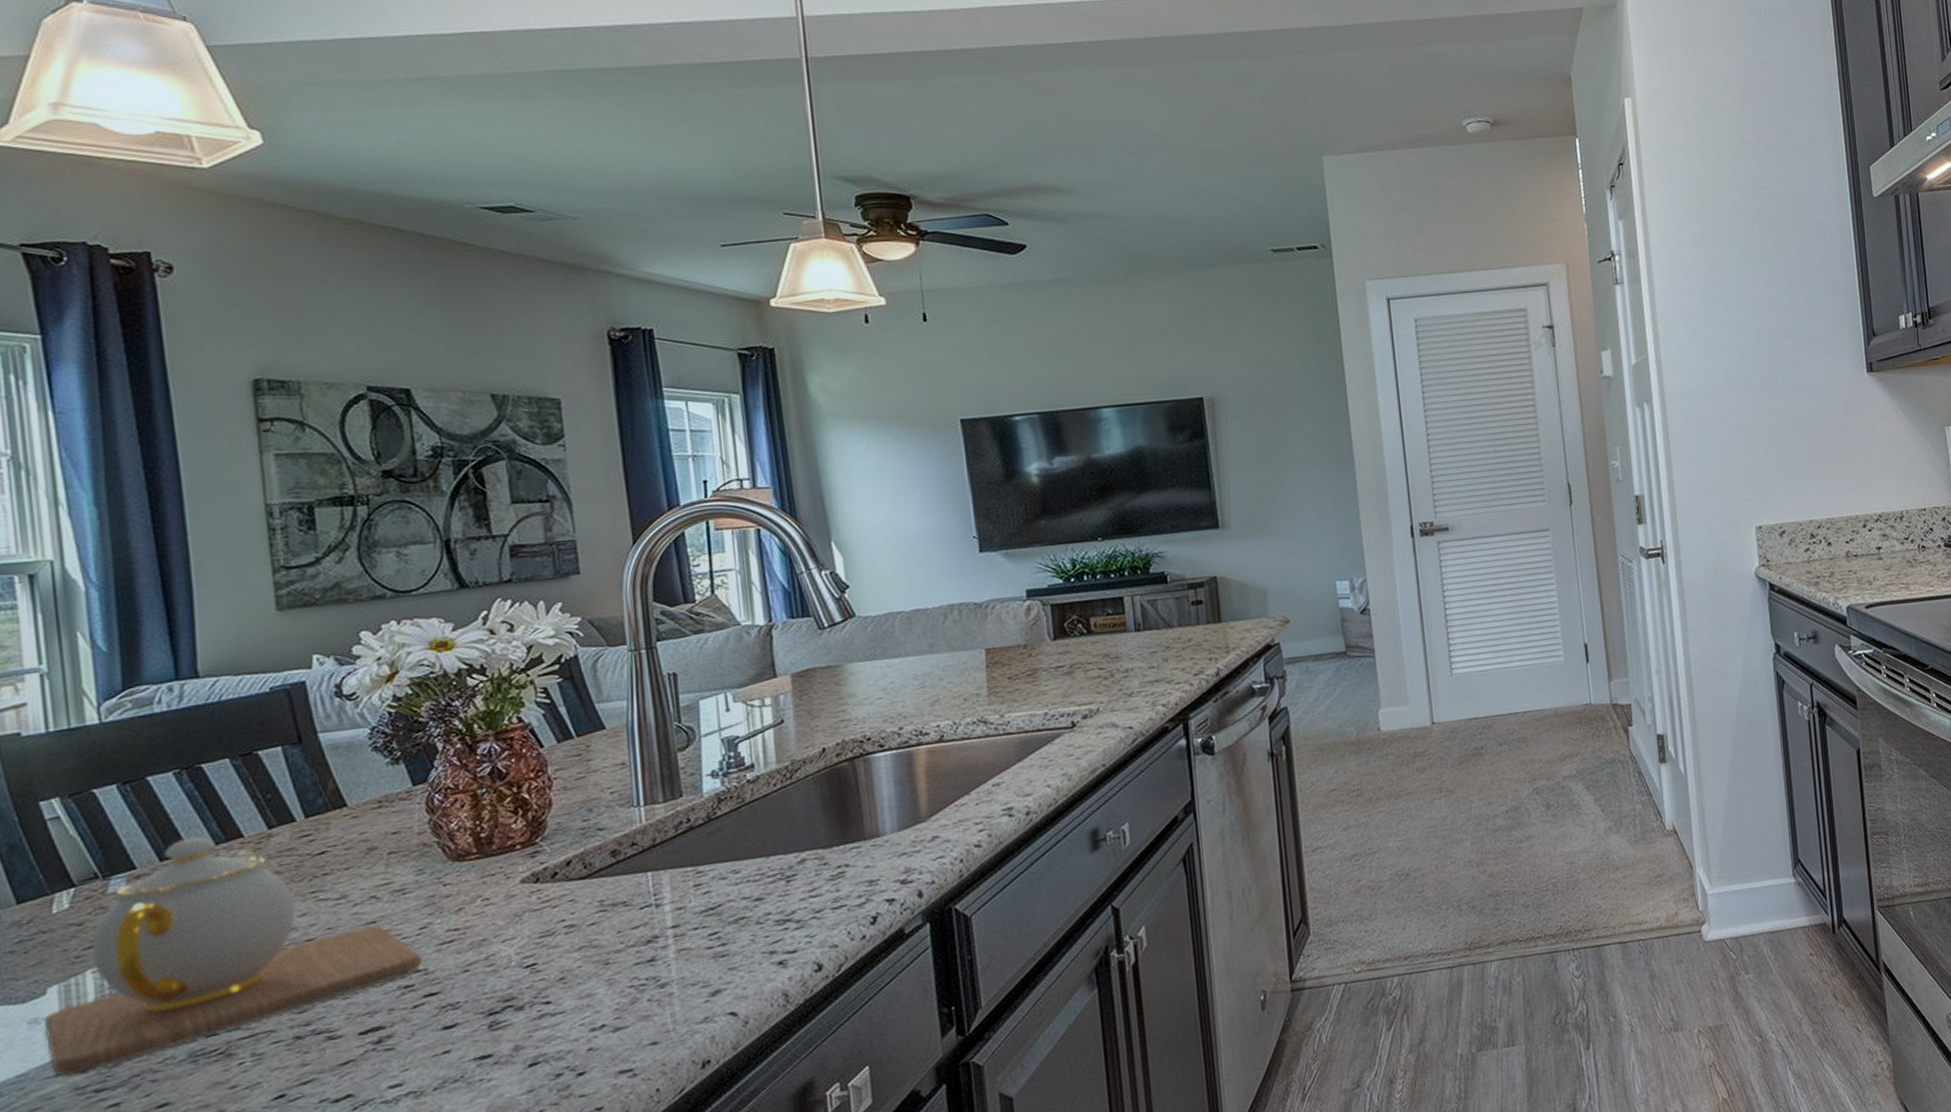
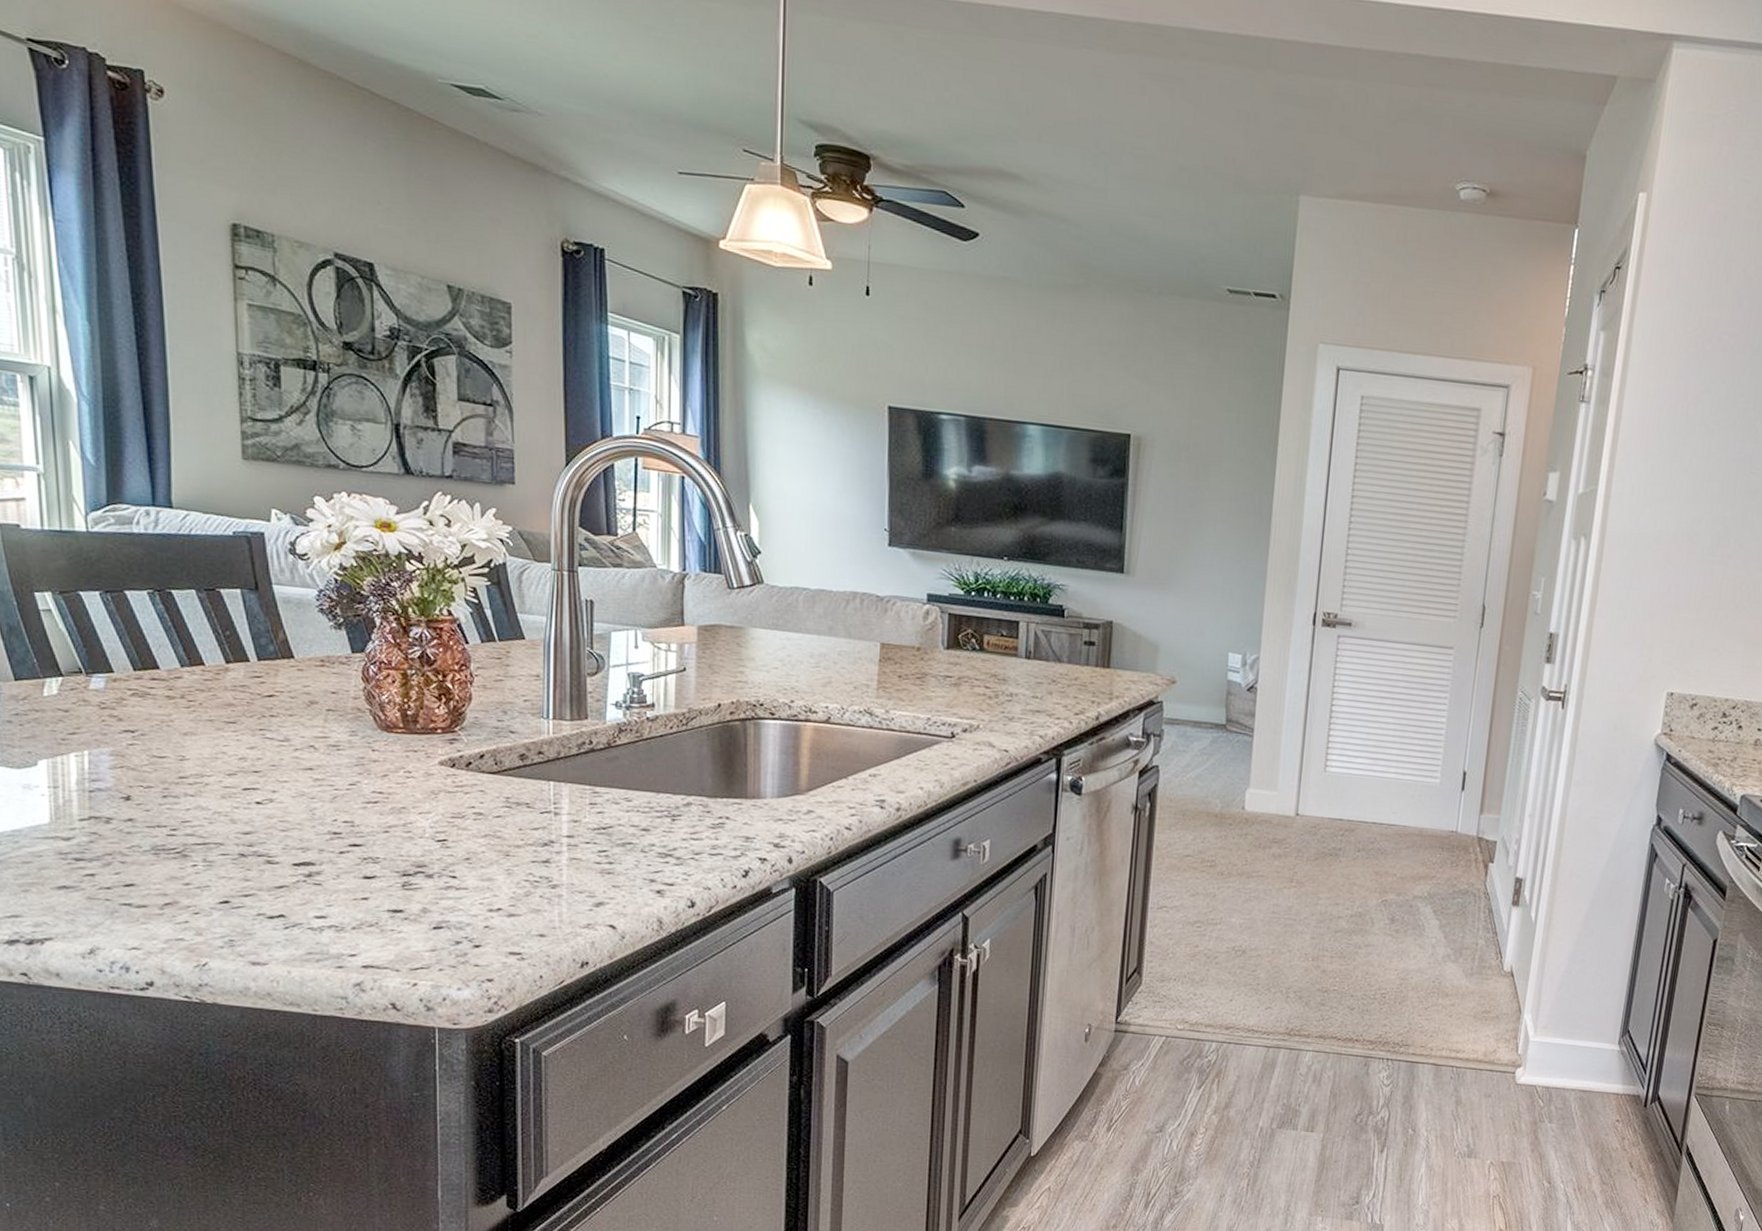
teapot: present [44,837,422,1076] -> none [35,655,349,841]

